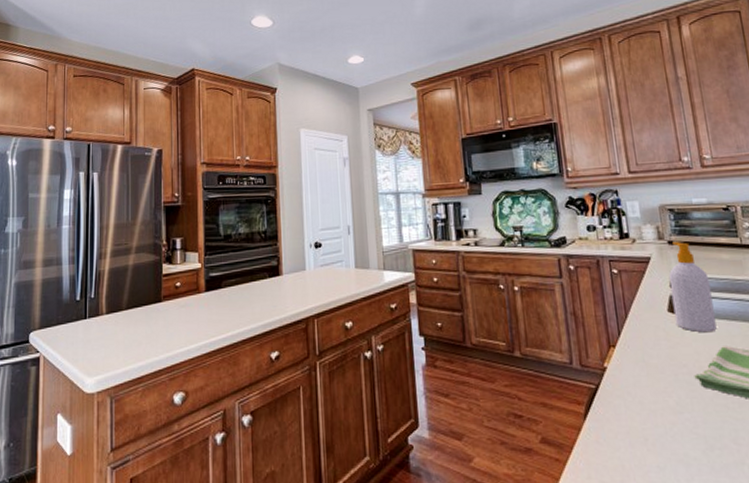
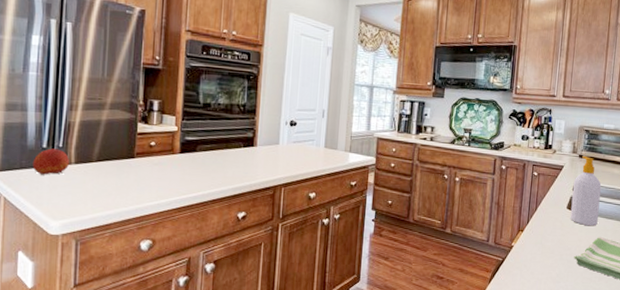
fruit: none [68,300,101,329] -> present [32,148,69,175]

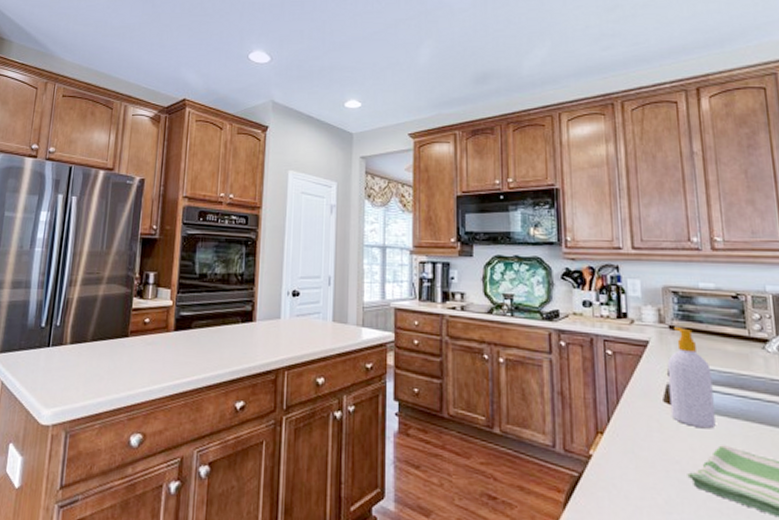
fruit: present [32,148,69,175] -> none [30,327,65,357]

